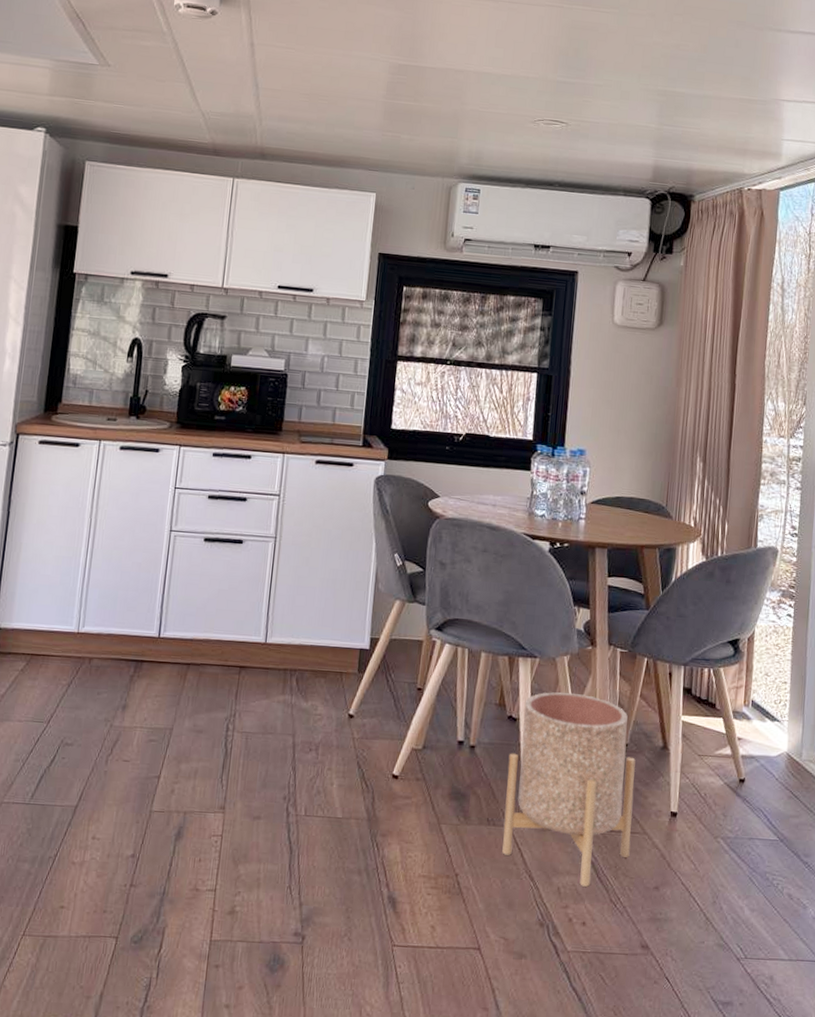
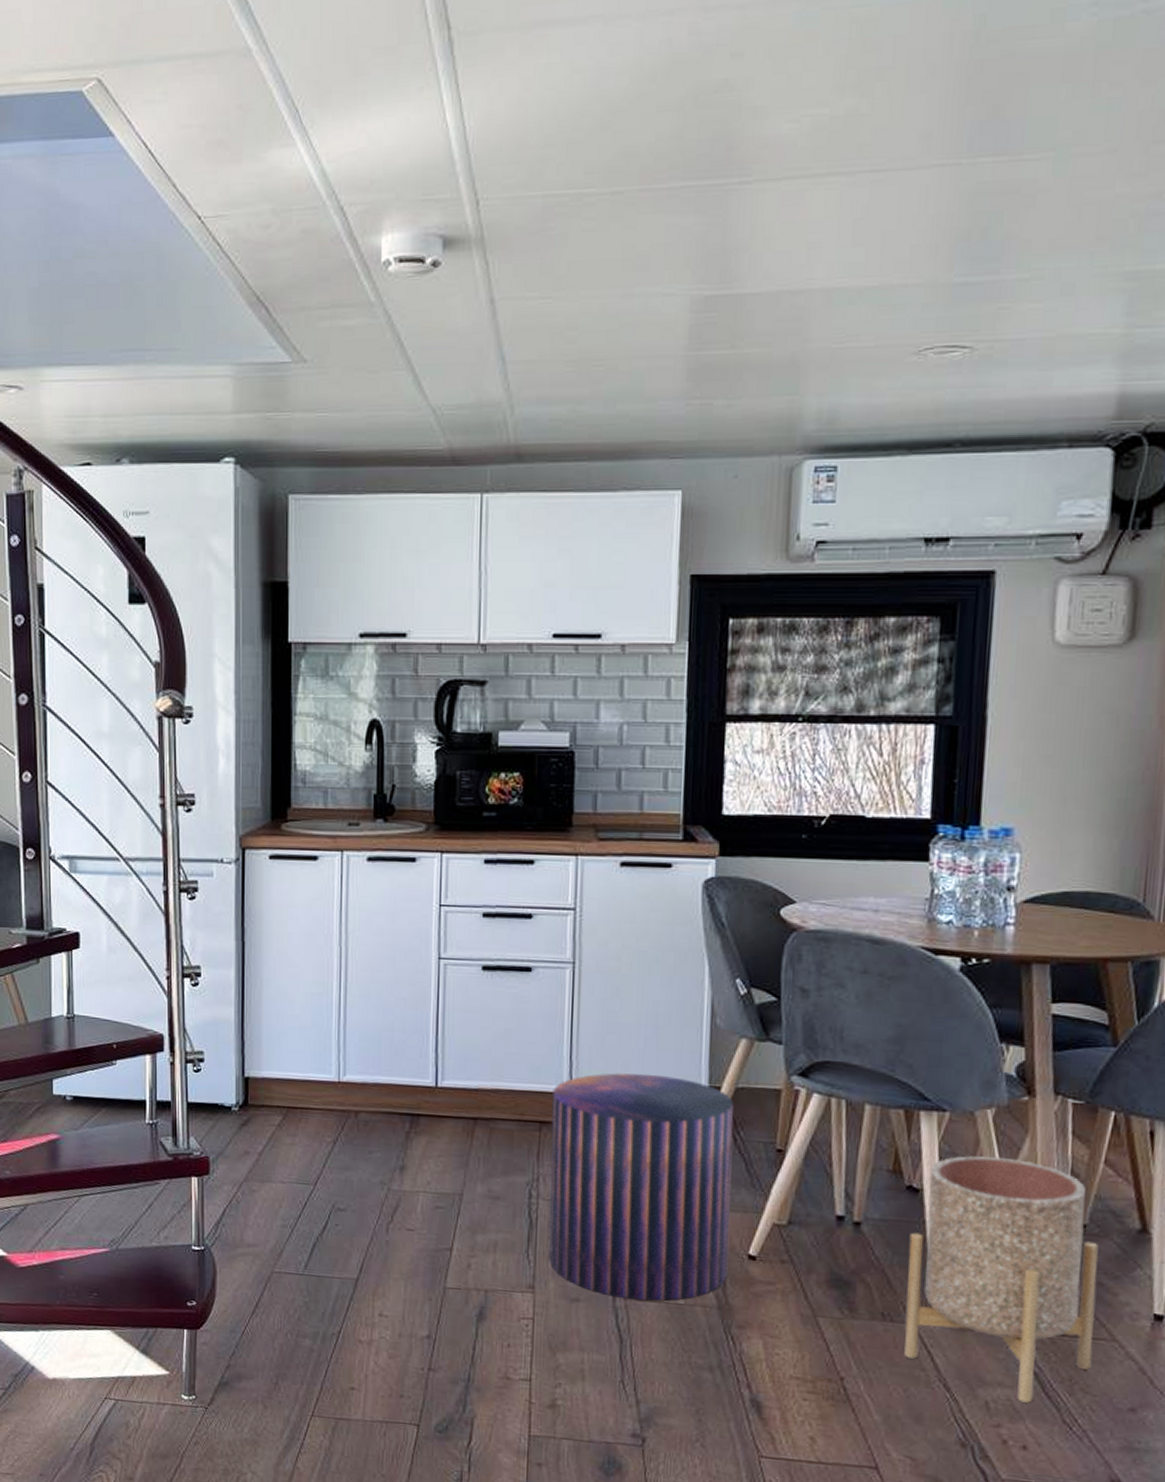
pouf: none [238,626,388,816] -> present [549,1073,733,1301]

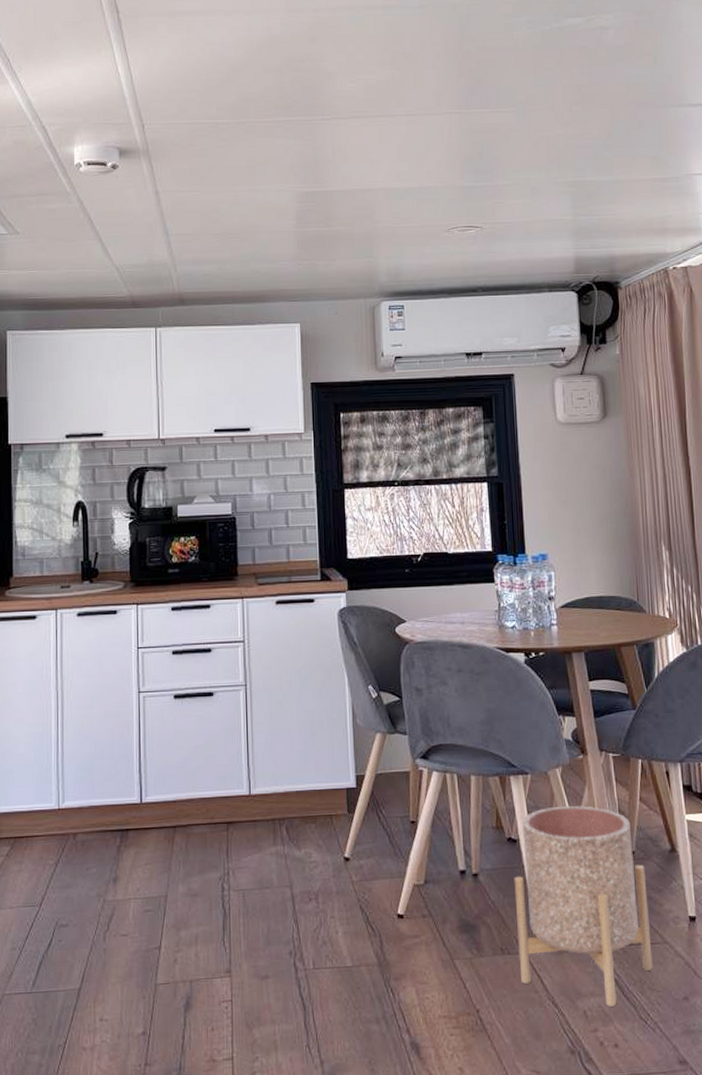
pouf: present [549,1073,733,1301] -> none [236,770,383,969]

